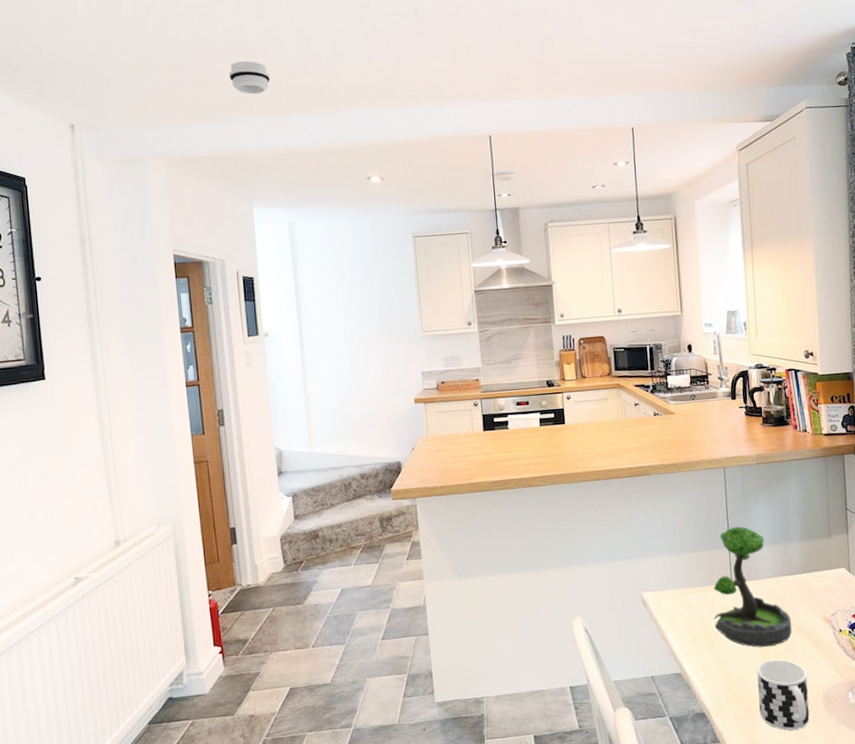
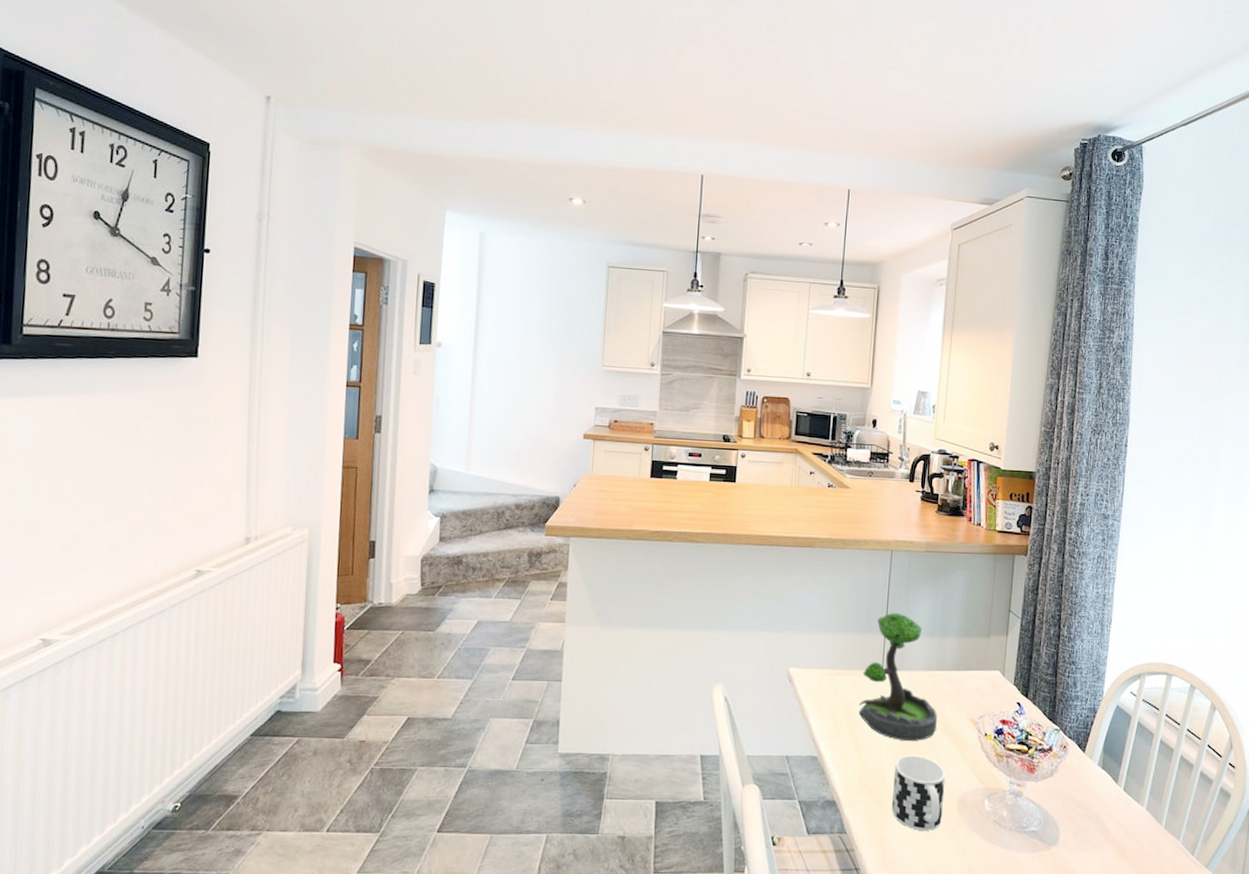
smoke detector: present [228,60,270,95] -> none [441,58,484,95]

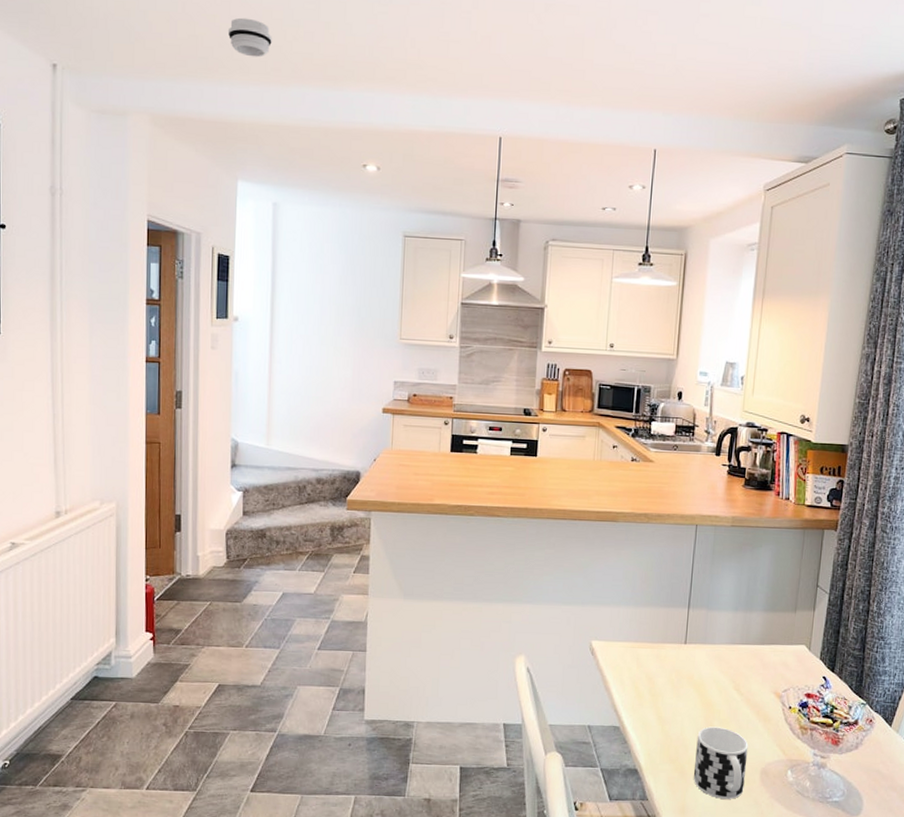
smoke detector: none [441,58,484,95] -> present [227,17,272,58]
plant: present [858,612,937,741] -> none [661,587,741,713]

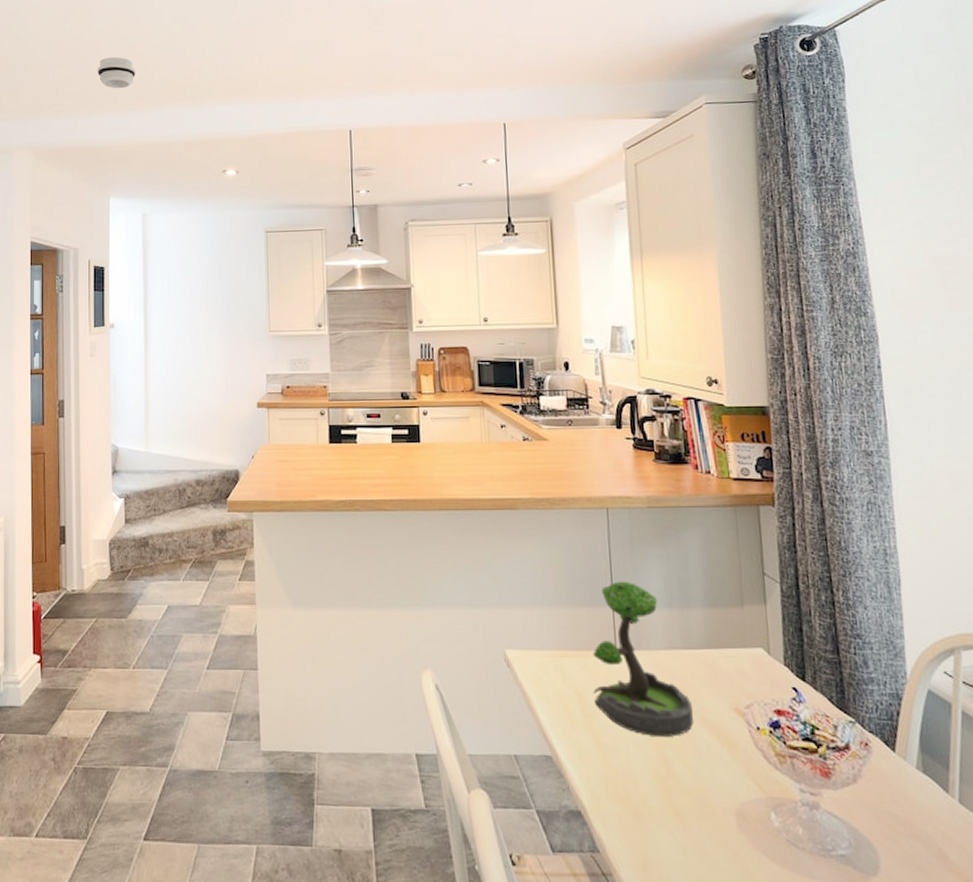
plant: none [661,587,741,713] -> present [593,581,694,737]
cup: present [693,726,748,799] -> none [647,754,719,851]

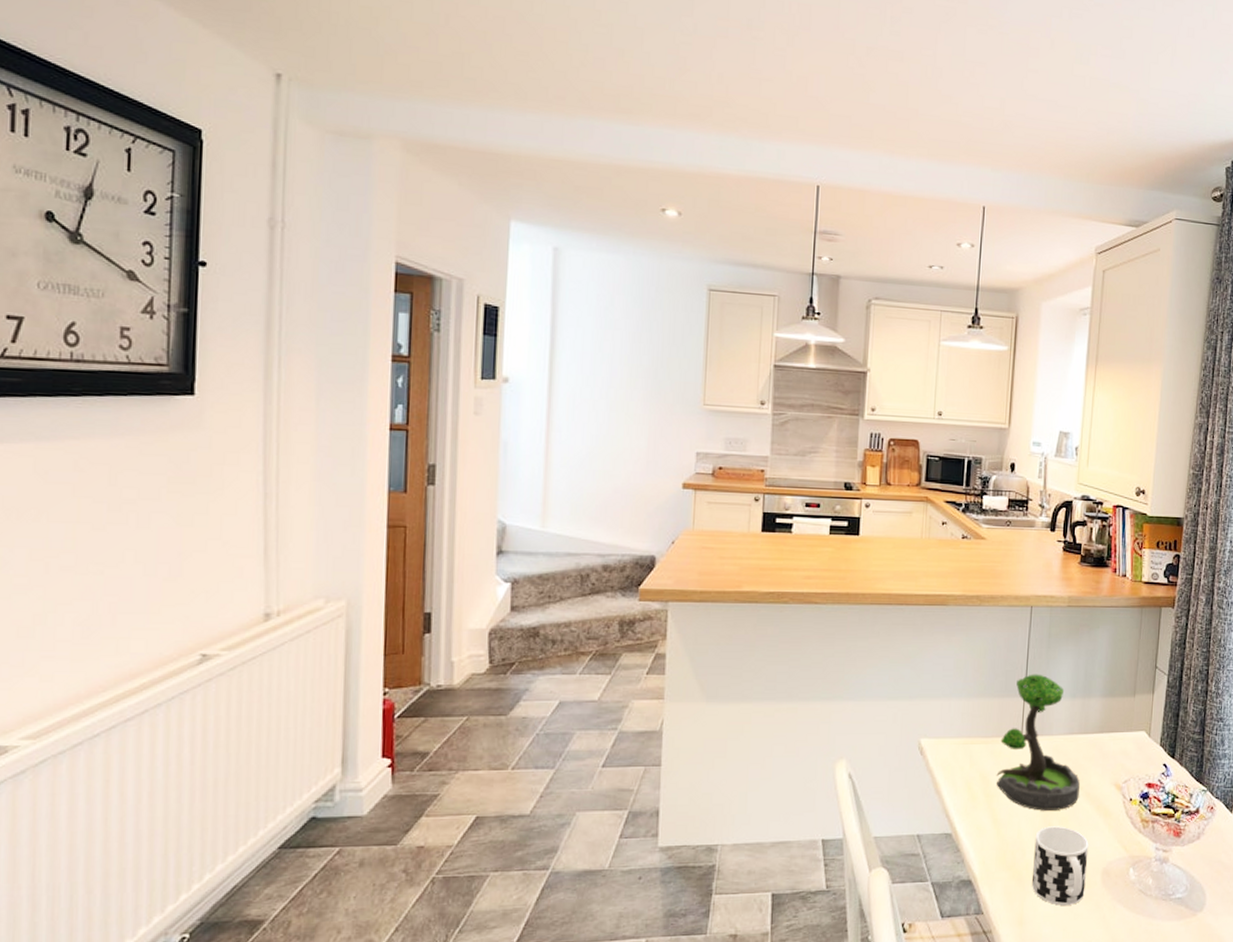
smoke detector: present [97,56,135,89] -> none [500,36,555,83]
cup: none [647,754,719,851] -> present [1031,826,1089,906]

